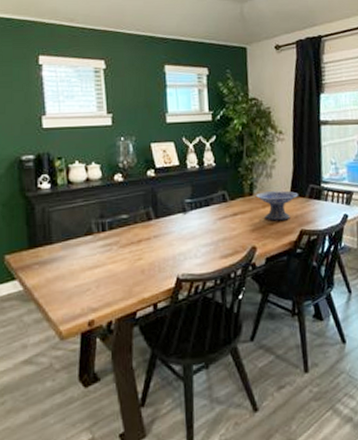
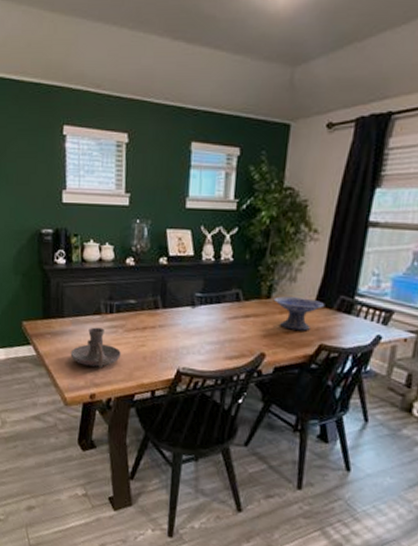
candle holder: none [62,248,118,291] -> present [70,327,121,368]

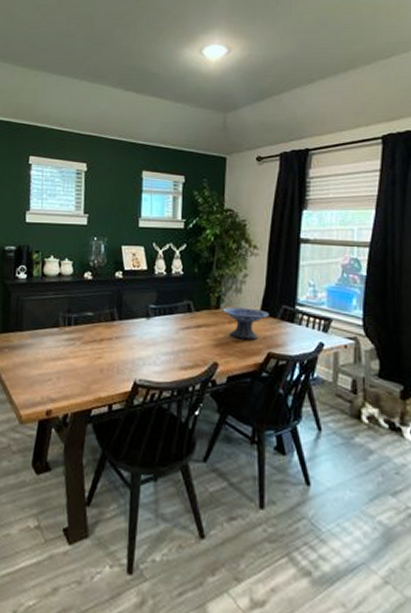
candle holder: present [70,327,121,368] -> none [27,340,78,383]

